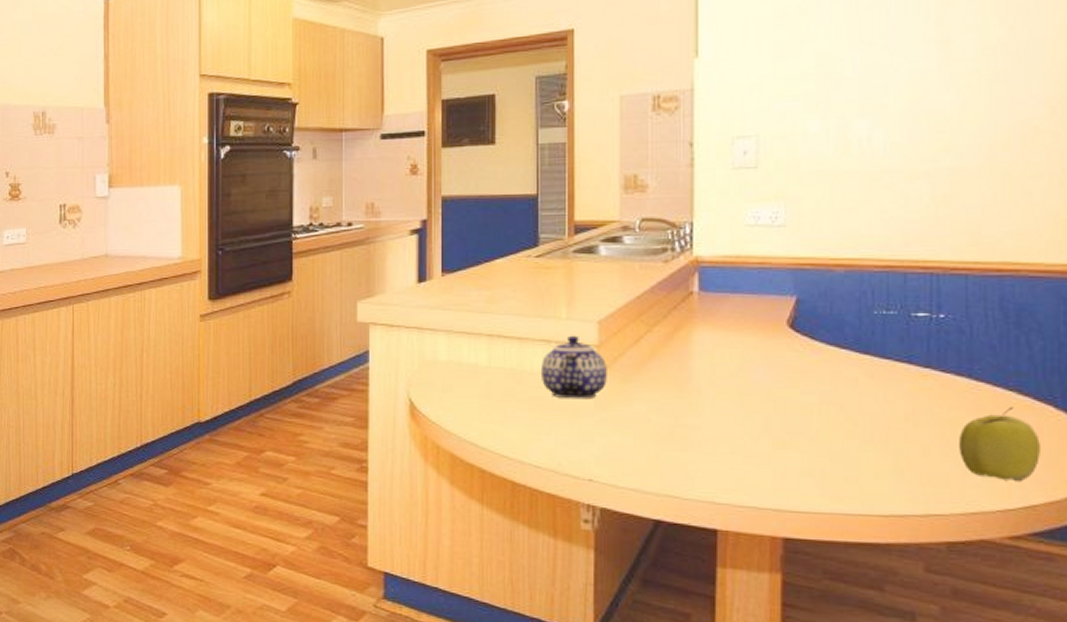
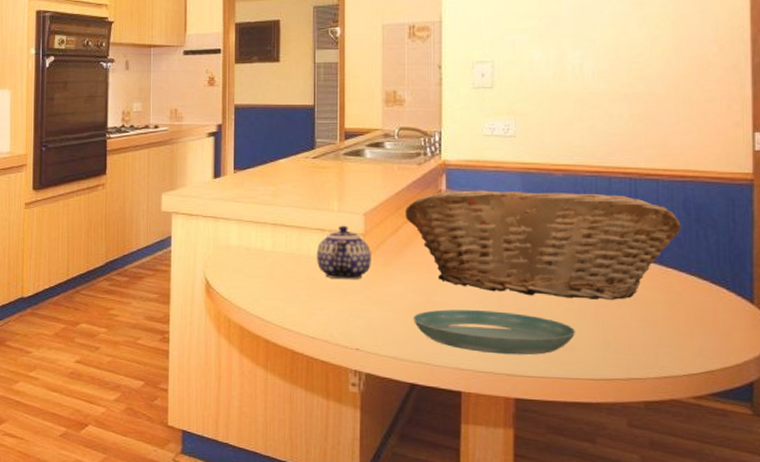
fruit basket: none [649,291,997,421] -> present [405,190,681,300]
saucer: none [657,433,859,487] -> present [412,309,575,356]
apple: present [959,406,1040,481] -> none [654,288,716,350]

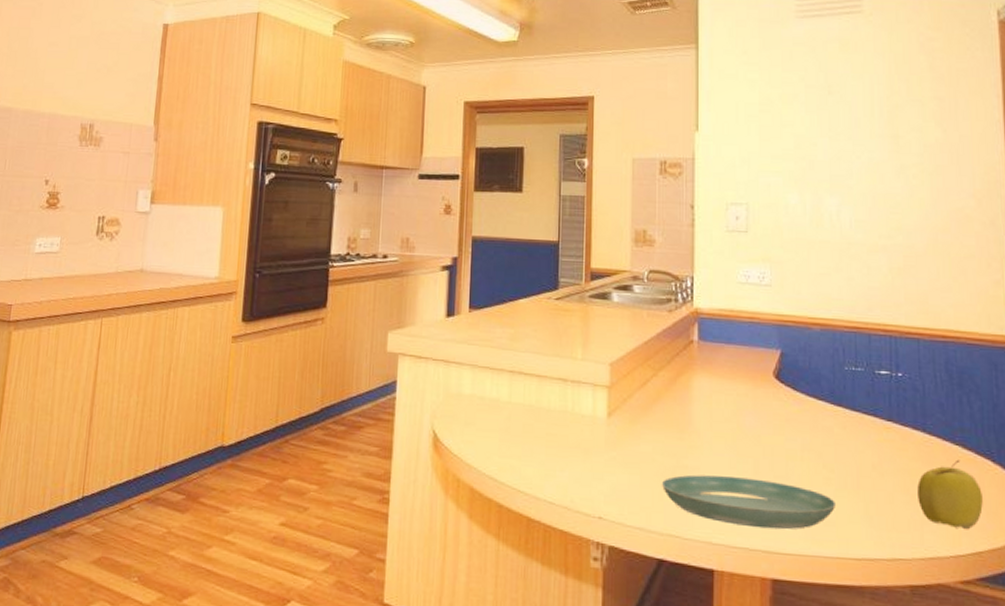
teapot: present [316,225,371,280] -> none [557,375,617,438]
fruit basket: present [405,190,681,300] -> none [655,342,944,470]
apple: none [654,288,716,350] -> present [917,459,983,529]

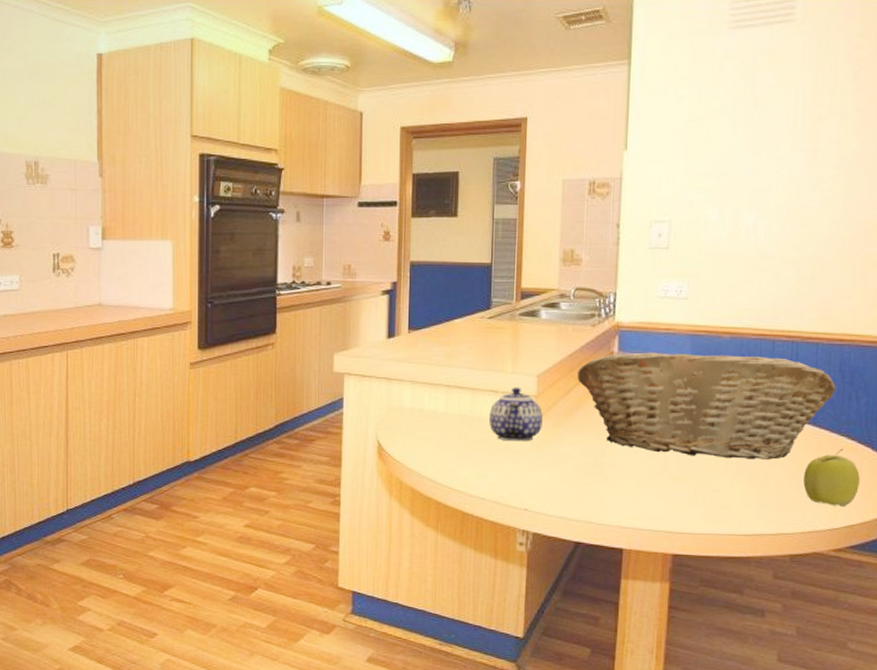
teapot: none [557,375,617,438] -> present [488,387,543,442]
fruit basket: none [655,342,944,470] -> present [577,352,836,460]
saucer: present [661,474,835,530] -> none [580,470,732,514]

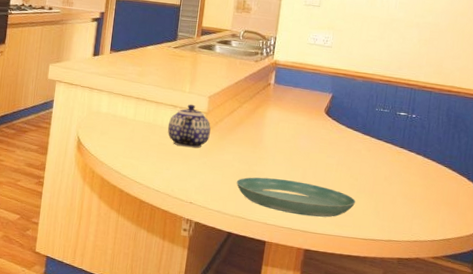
fruit basket: present [577,352,836,460] -> none [240,85,443,181]
saucer: none [580,470,732,514] -> present [236,177,355,218]
apple: present [803,448,860,506] -> none [412,176,457,223]

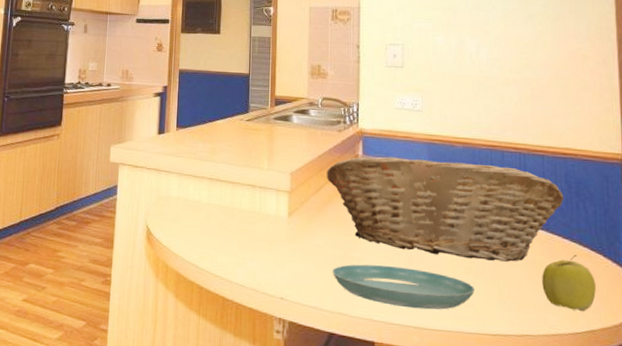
teapot: present [167,104,211,149] -> none [247,182,296,234]
fruit basket: none [240,85,443,181] -> present [327,156,564,262]
apple: none [412,176,457,223] -> present [542,254,596,311]

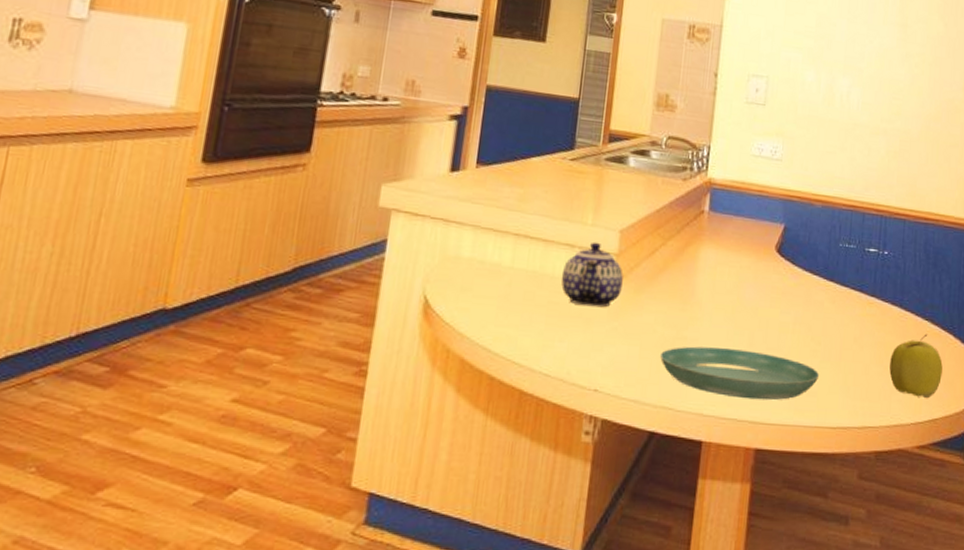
teapot: none [247,182,296,234] -> present [561,242,624,308]
fruit basket: present [327,156,564,262] -> none [664,212,921,343]

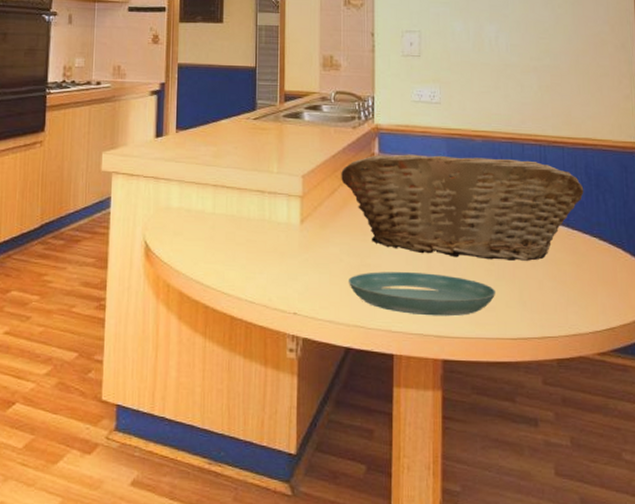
teapot: present [561,242,624,308] -> none [256,187,309,243]
fruit basket: none [664,212,921,343] -> present [341,154,584,261]
apple: present [889,334,943,398] -> none [563,249,616,308]

